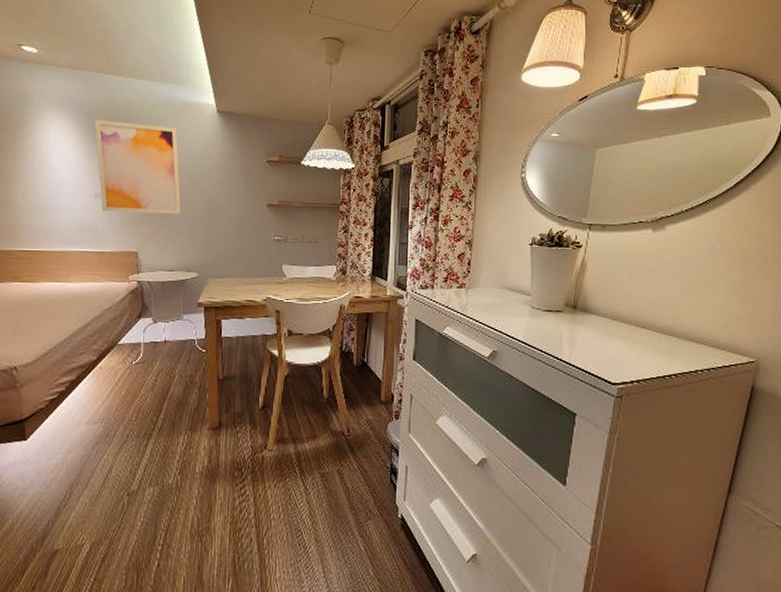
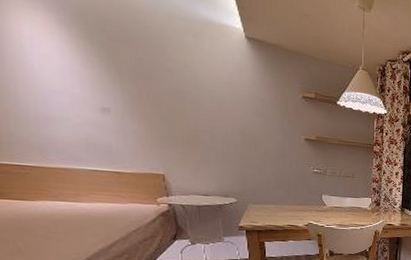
wall art: present [94,119,181,214] -> none [87,20,212,140]

